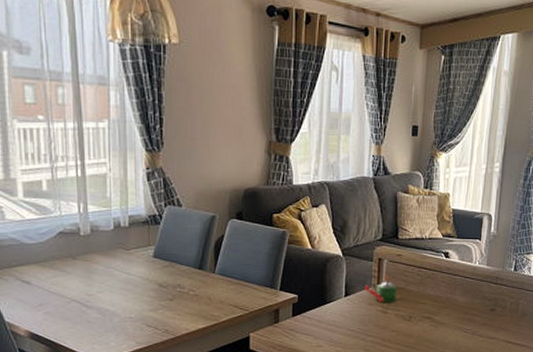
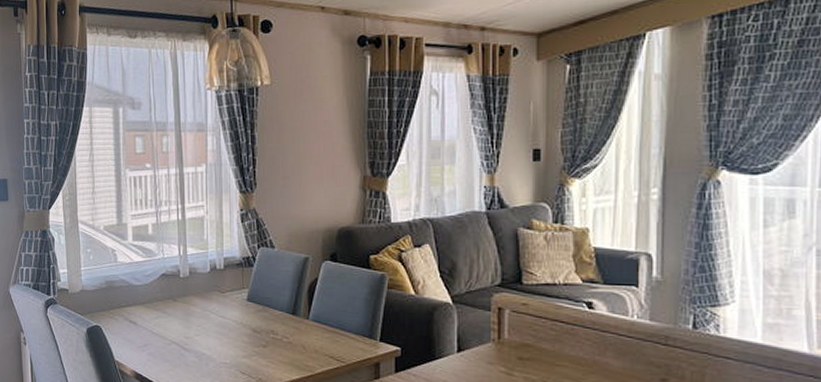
candle: present [364,275,397,303] -> none [481,328,524,363]

